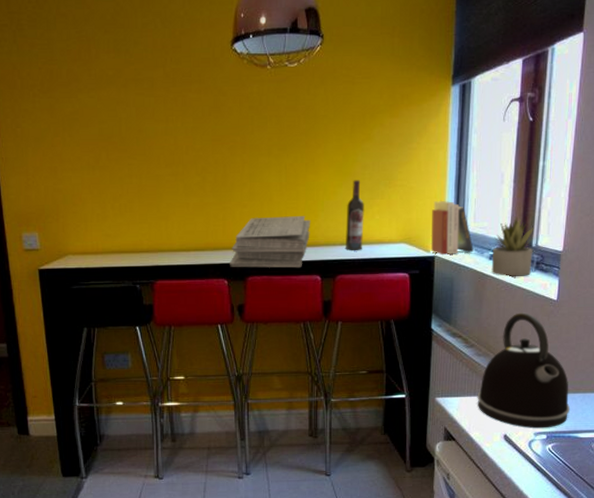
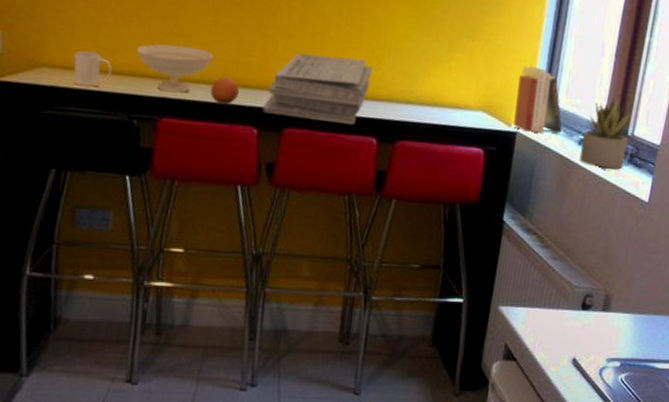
mug: none [89,239,117,266] -> present [73,50,113,88]
bowl: none [132,225,189,261] -> present [136,44,214,94]
fruit: none [189,244,210,265] -> present [210,77,239,105]
wine bottle: present [346,180,364,250] -> none [412,25,441,113]
kettle: present [477,312,571,428] -> none [546,212,651,353]

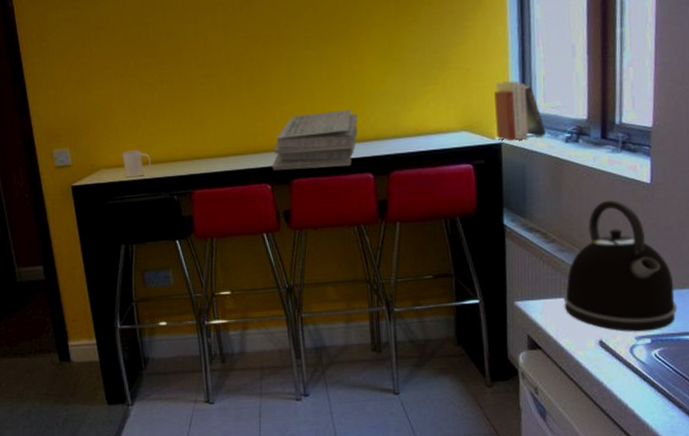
bowl: present [136,44,214,94] -> none [166,129,226,170]
fruit: present [210,77,239,105] -> none [228,148,250,171]
kettle: none [546,212,651,353] -> present [563,199,678,331]
succulent plant: present [579,98,632,170] -> none [568,93,617,161]

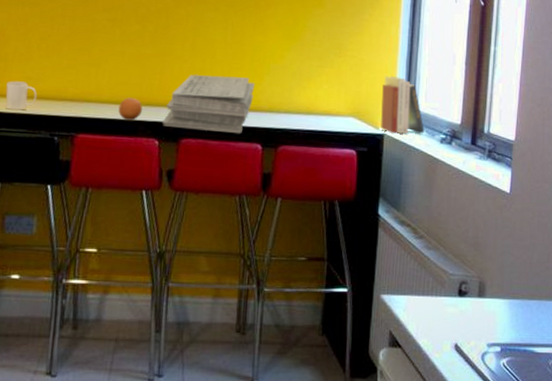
fruit: none [228,148,250,171] -> present [118,97,142,121]
kettle: present [563,199,678,331] -> none [426,203,526,338]

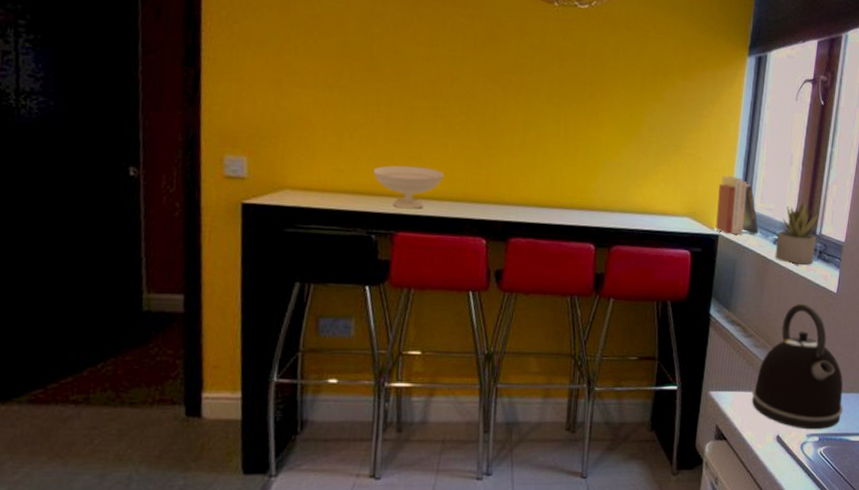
mug: present [5,81,38,112] -> none [314,173,351,207]
bowl: none [57,72,121,113] -> present [373,165,445,210]
fruit: present [118,97,142,121] -> none [442,194,468,219]
newspaper: present [161,75,255,134] -> none [489,170,589,234]
kettle: none [426,203,526,338] -> present [752,303,844,429]
succulent plant: none [442,101,486,164] -> present [774,202,819,265]

